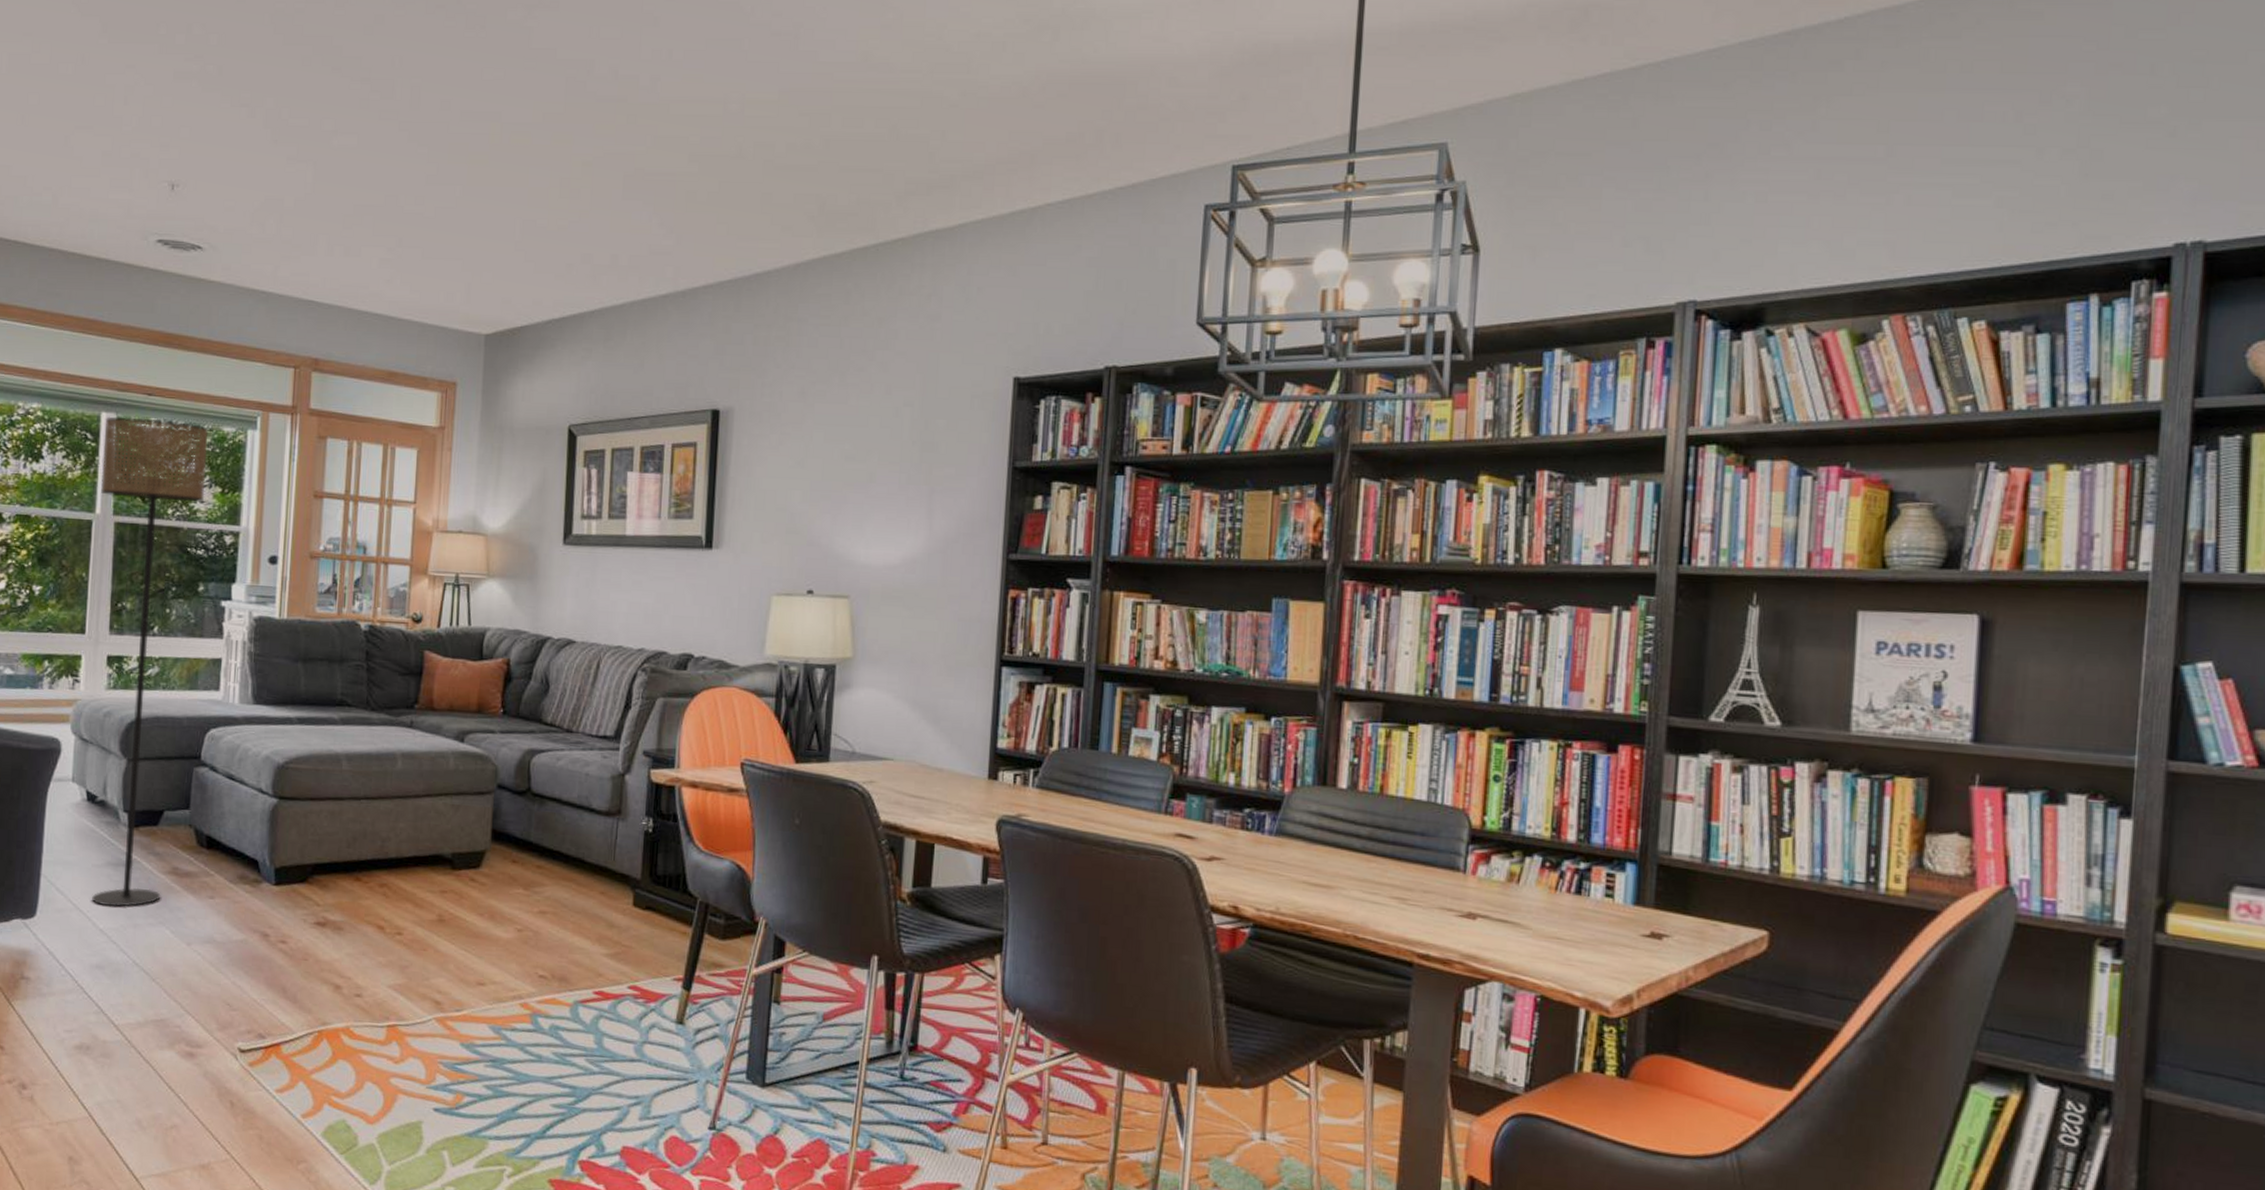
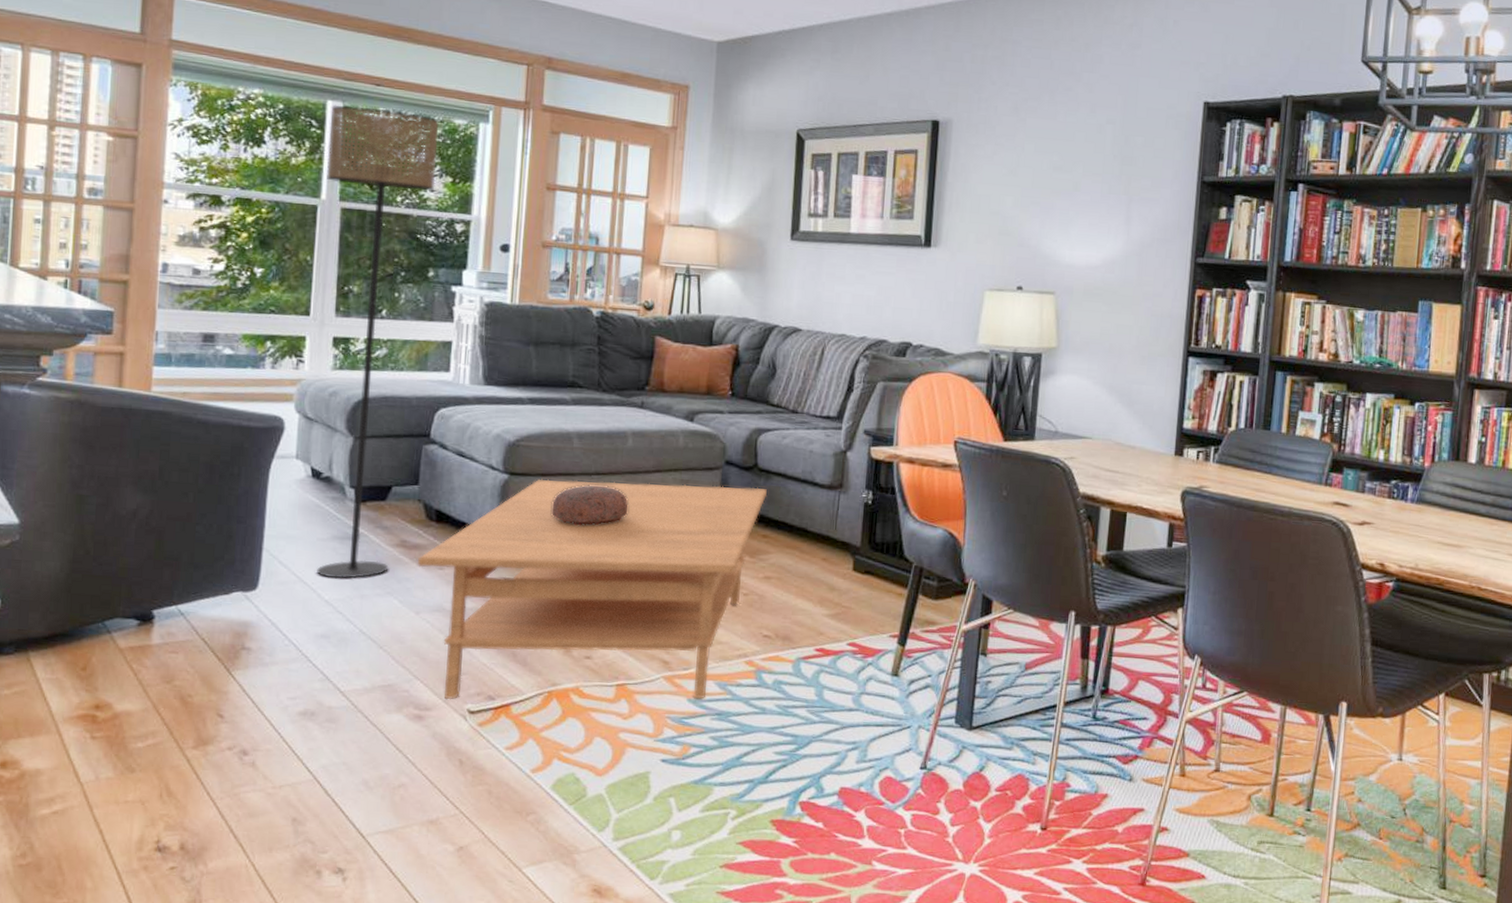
coffee table: none [189,803,541,1044] -> present [418,479,767,700]
decorative bowl: none [321,810,398,854] -> present [551,485,629,526]

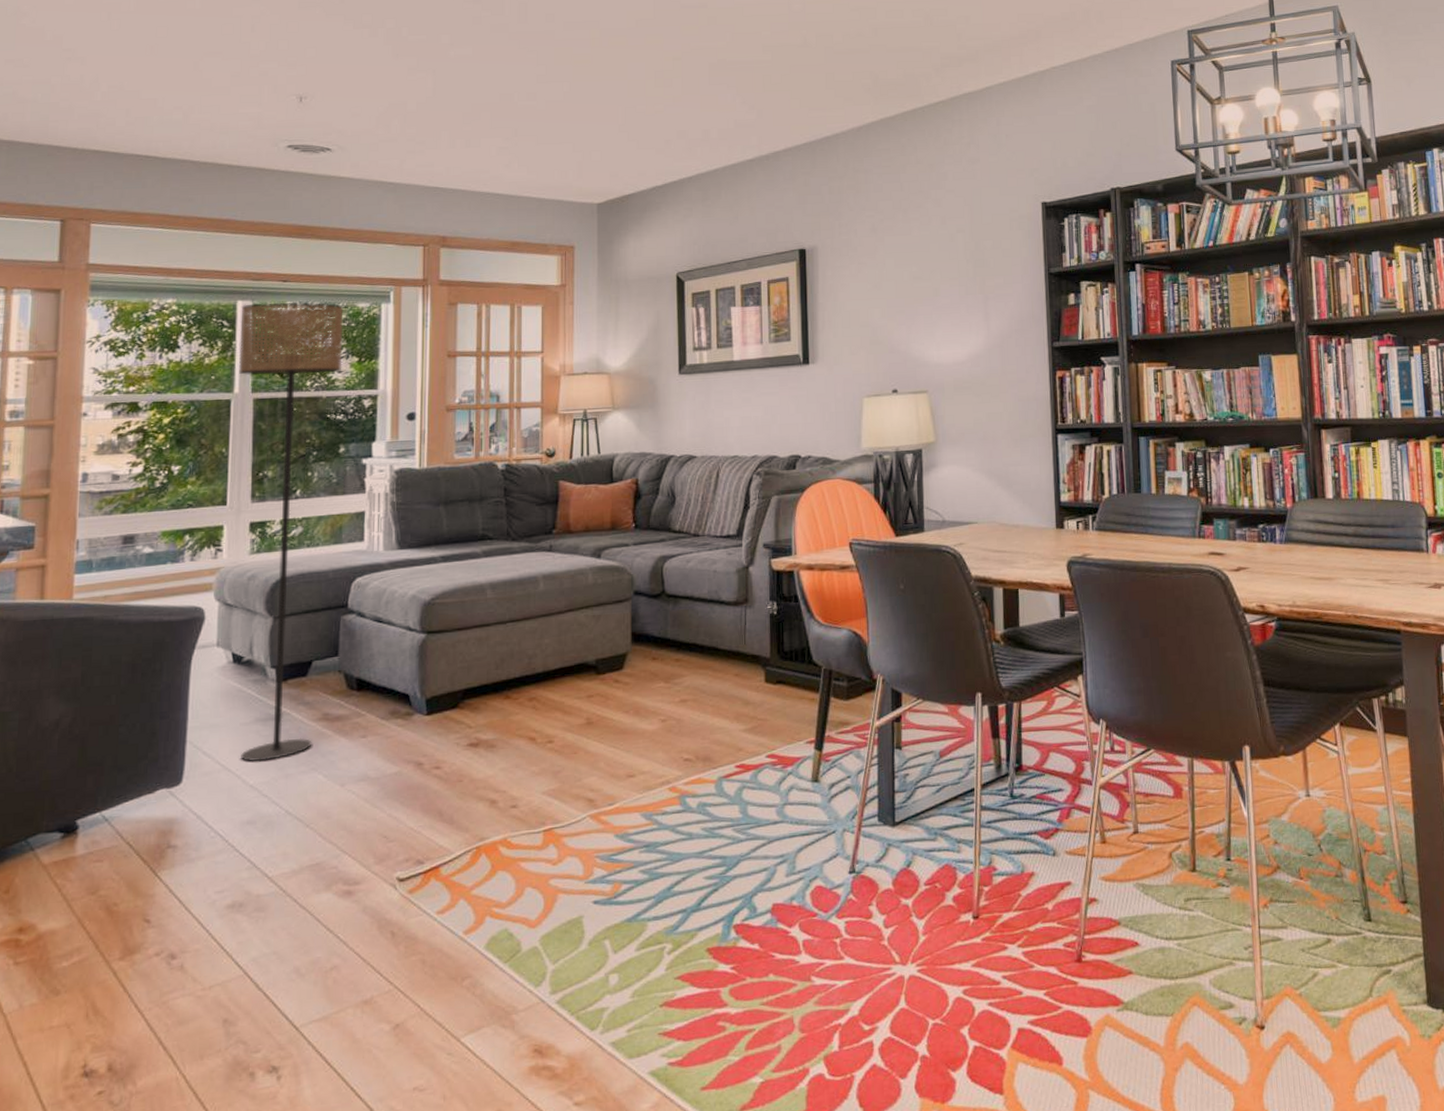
coffee table: present [418,479,767,700] -> none [341,613,676,871]
decorative bowl: present [551,485,629,526] -> none [470,632,544,675]

